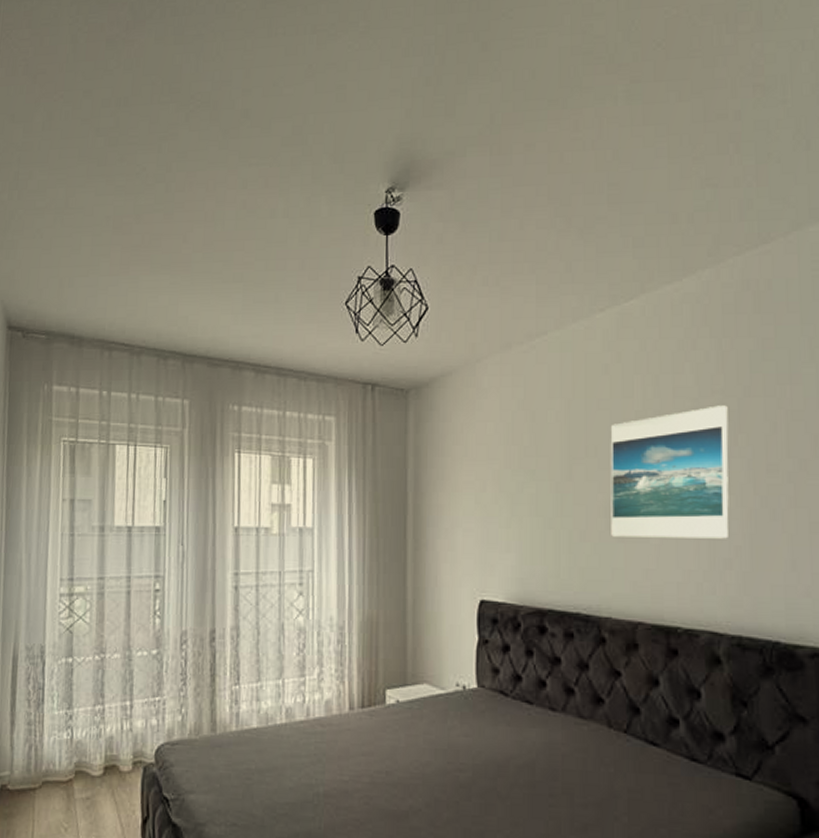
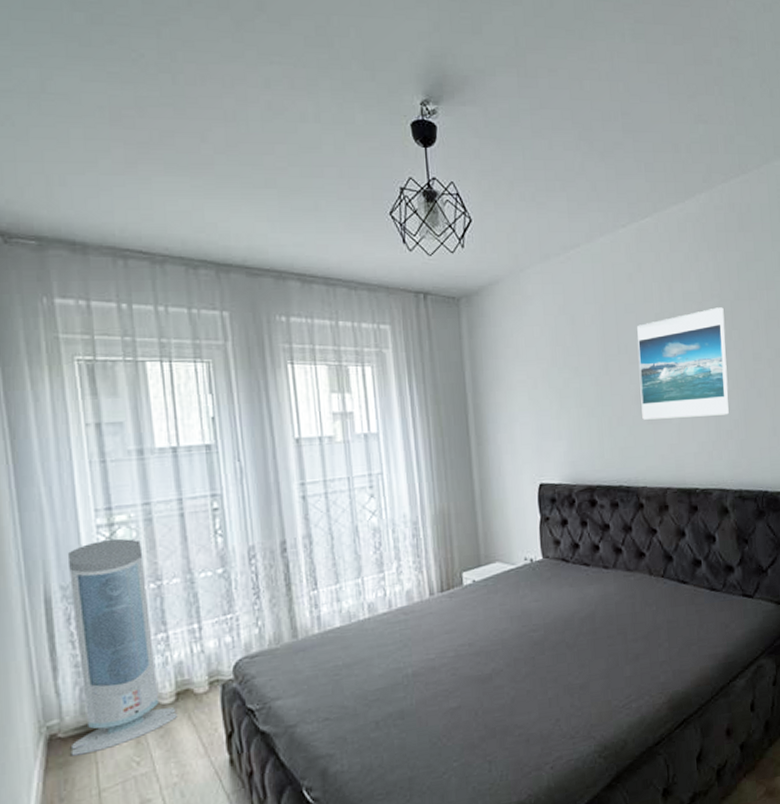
air purifier: none [14,608,103,810] -> present [68,538,177,756]

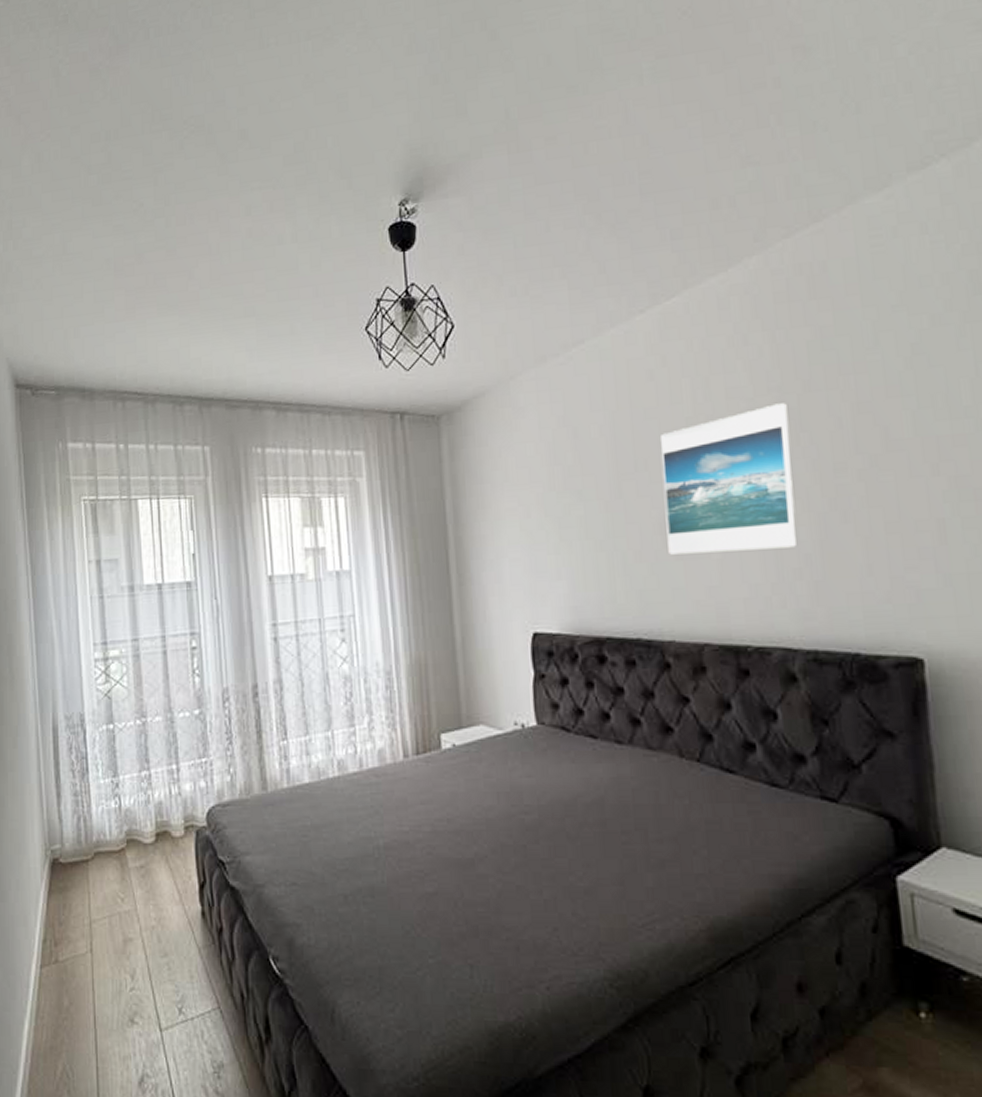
air purifier: present [68,538,177,756] -> none [69,673,156,883]

